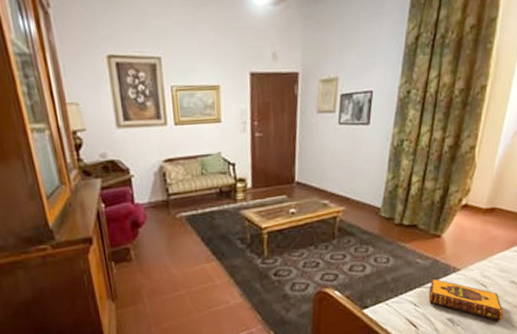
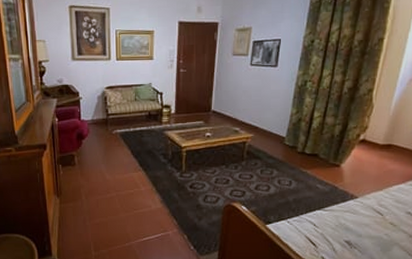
hardback book: present [428,278,504,321] -> none [327,203,400,248]

